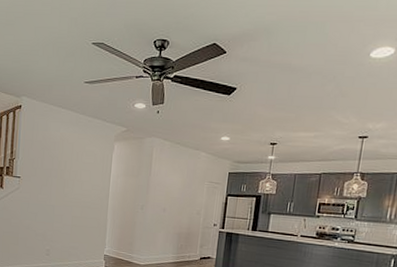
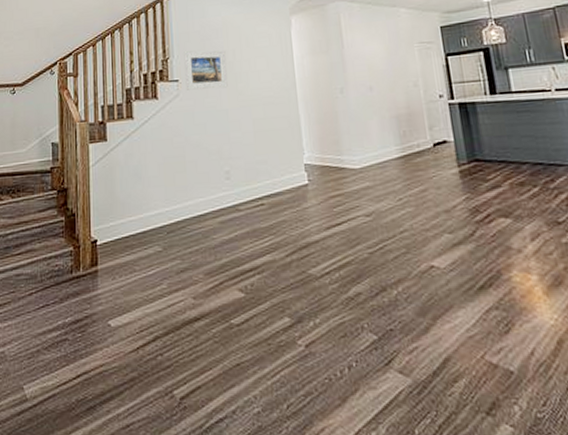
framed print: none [25,155,59,189] -> present [184,50,228,90]

